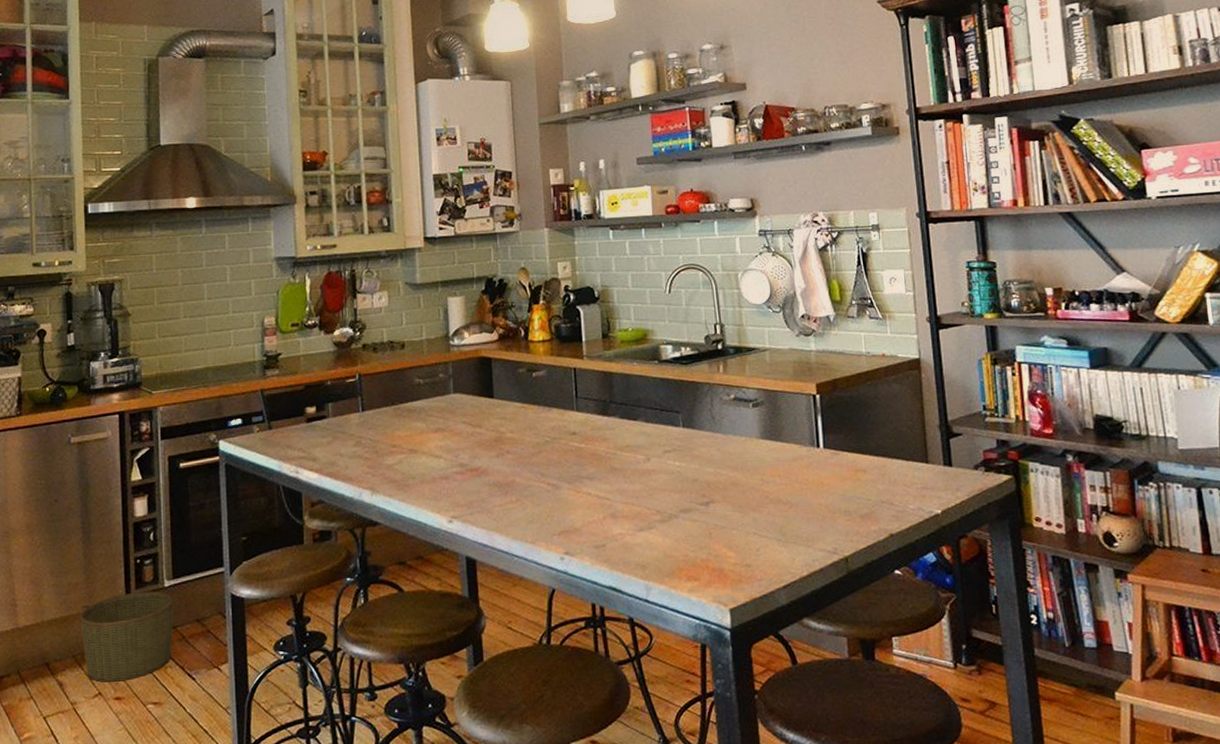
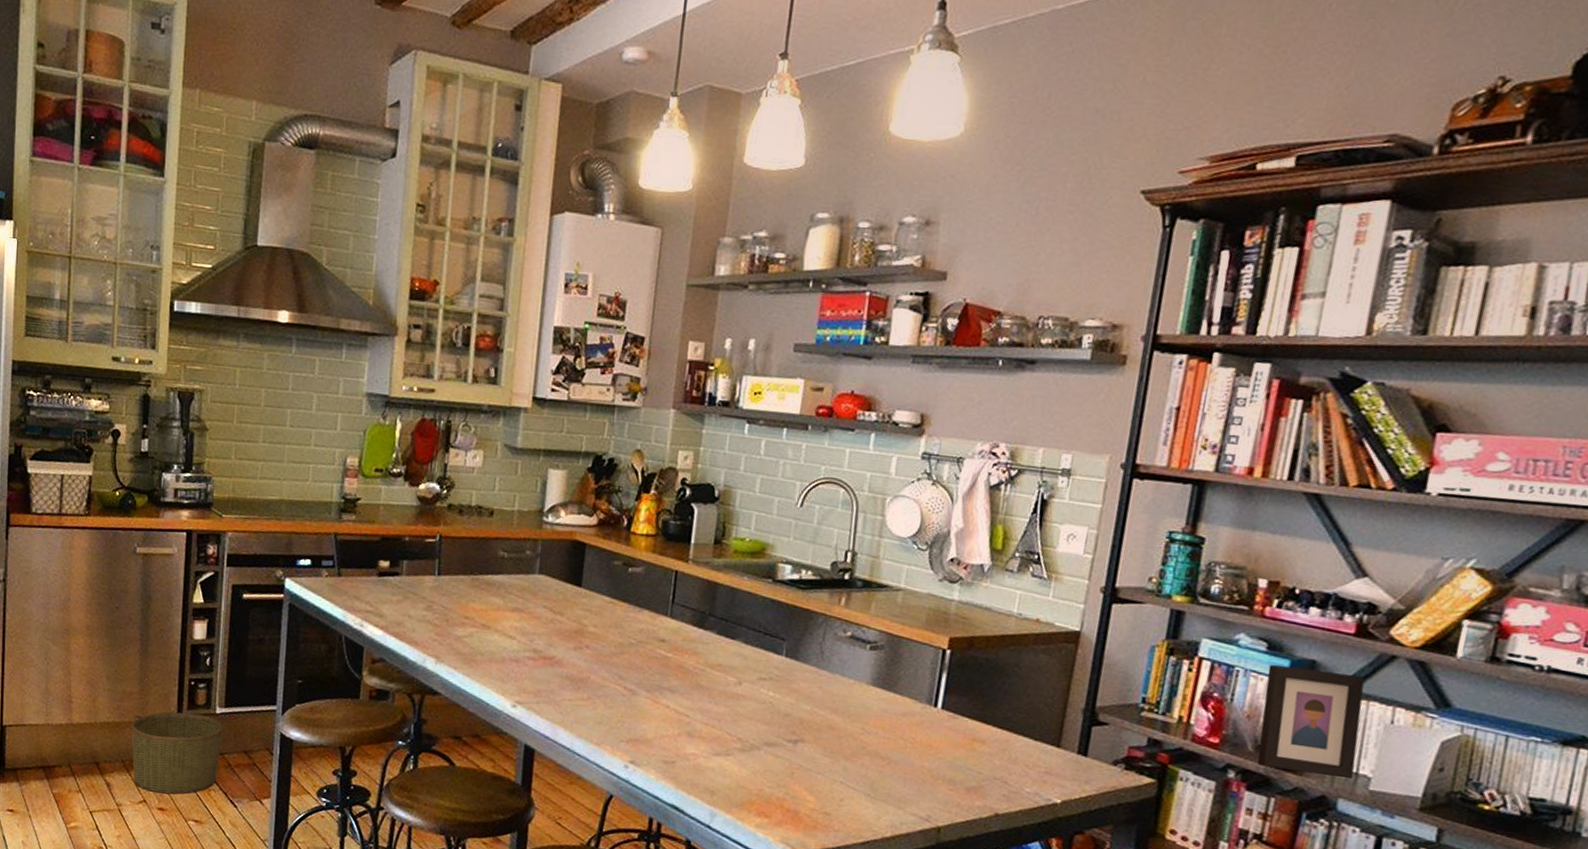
picture frame: none [1073,354,1164,446] -> present [1257,664,1365,780]

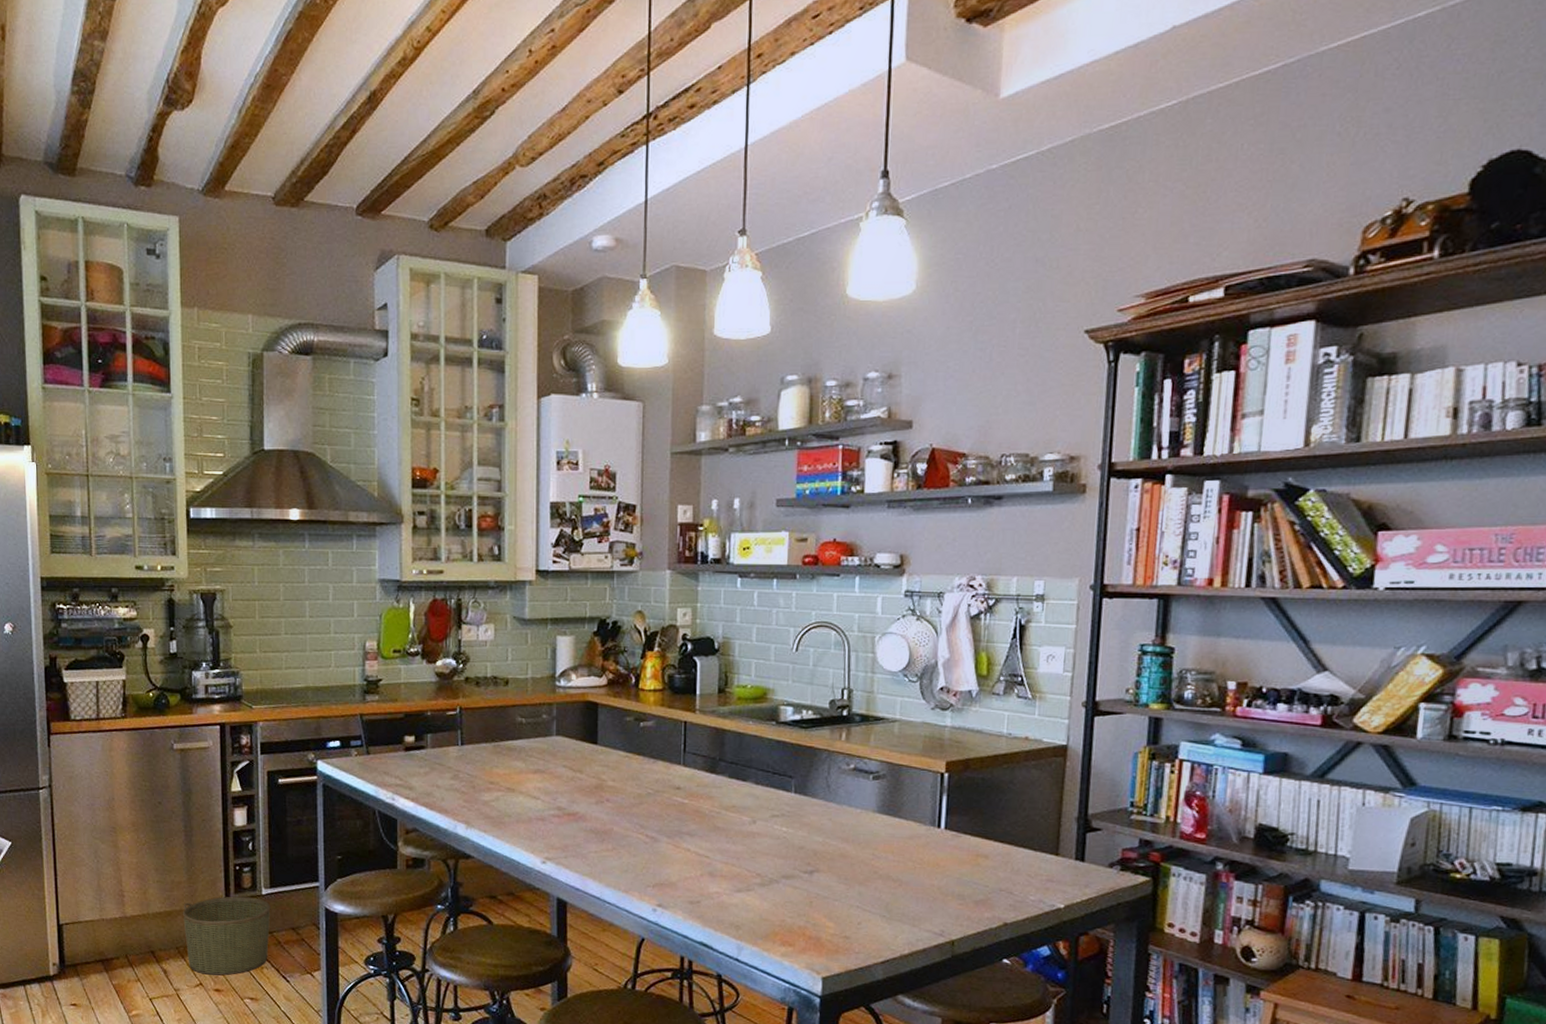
picture frame: present [1257,664,1365,780] -> none [1242,760,1335,861]

